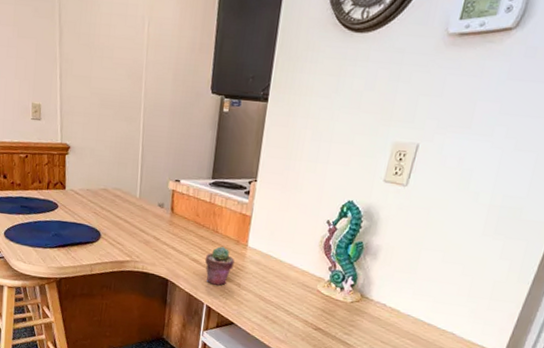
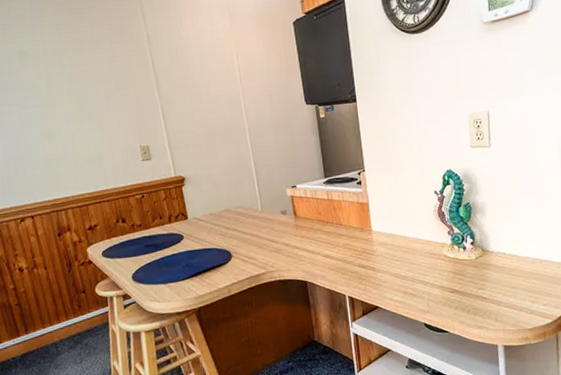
potted succulent: present [205,246,235,286] -> none [336,236,364,275]

